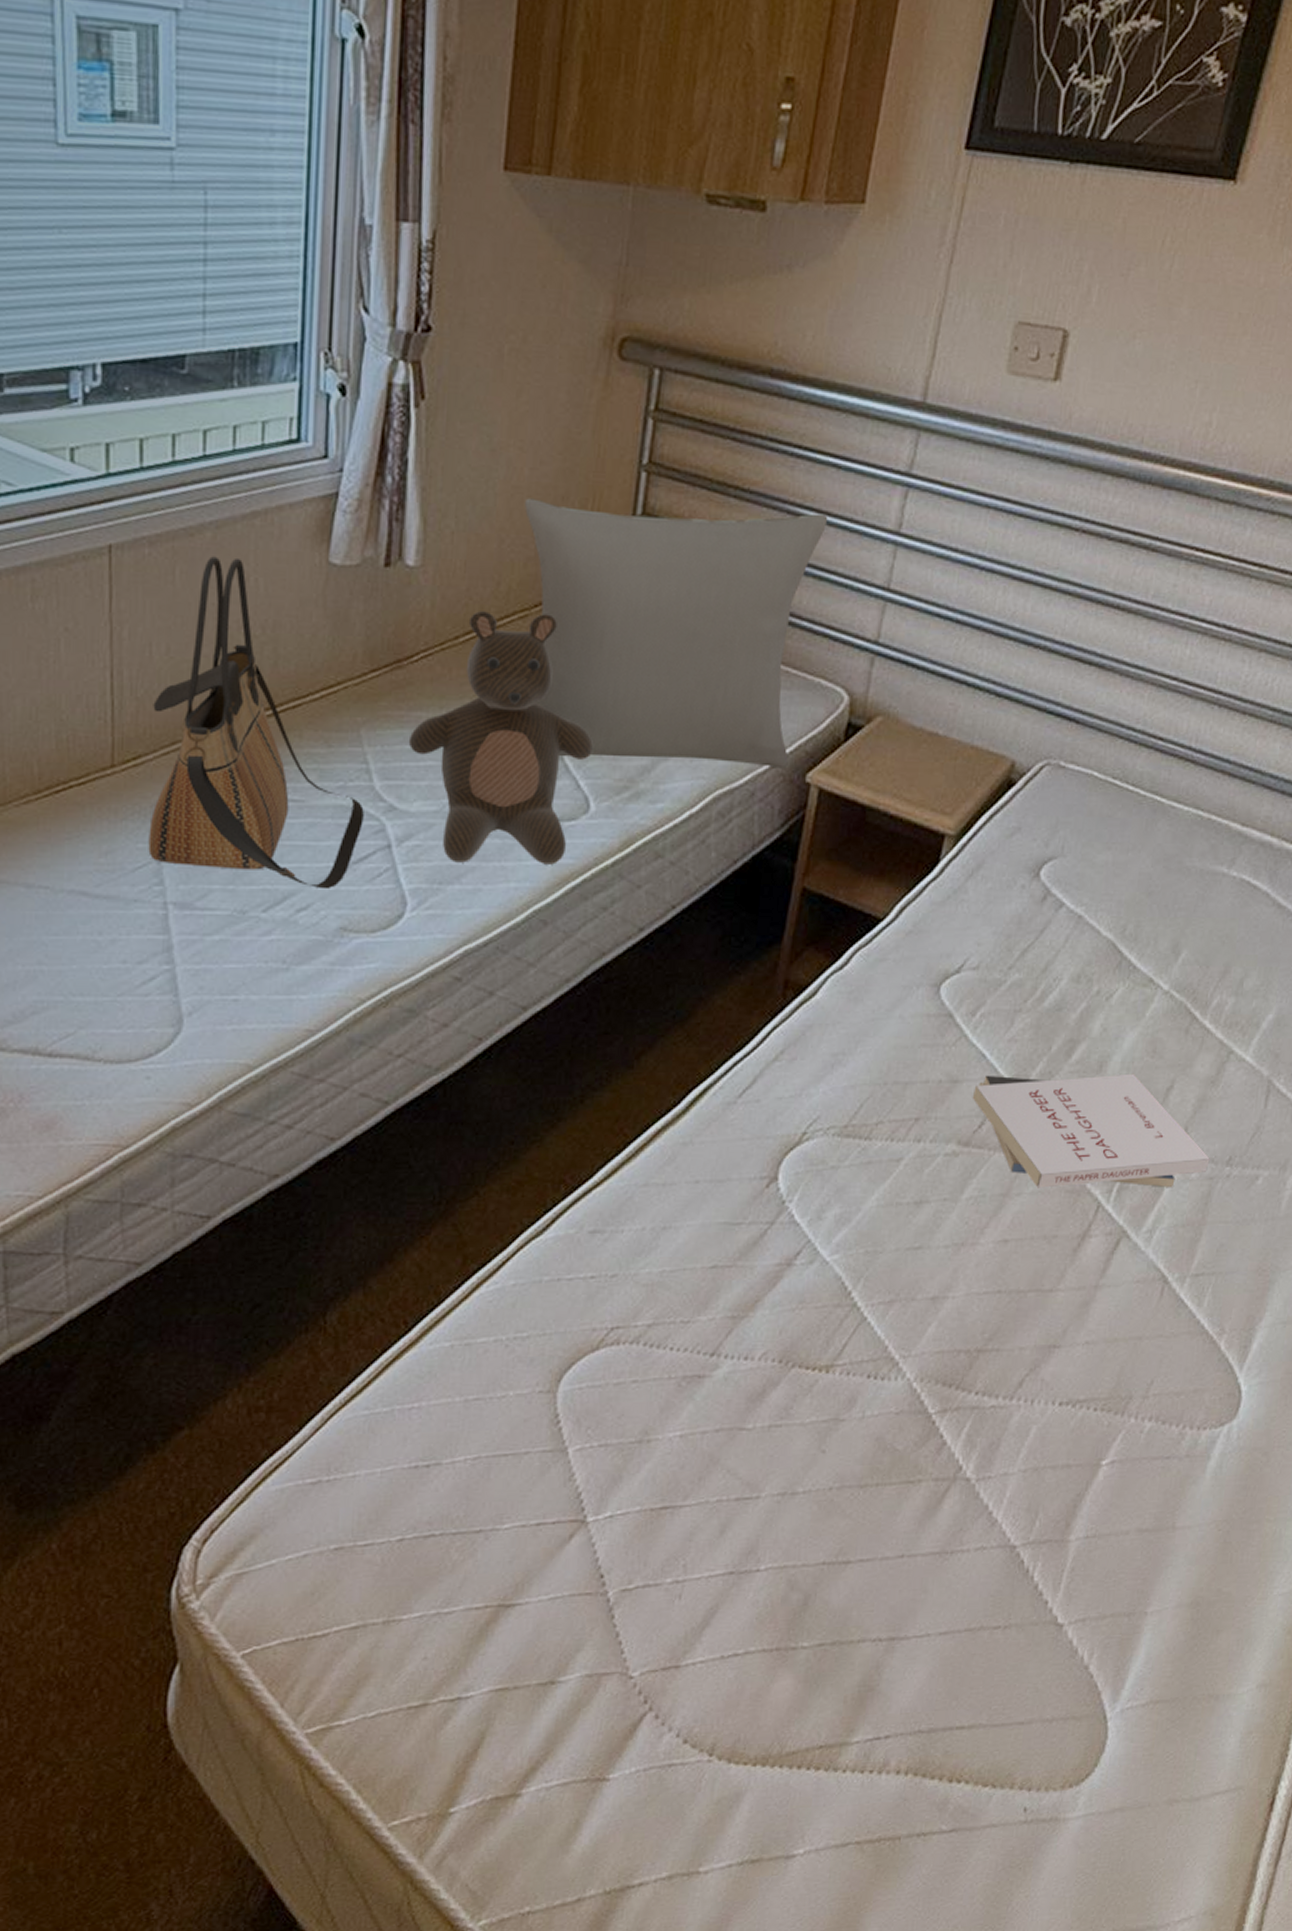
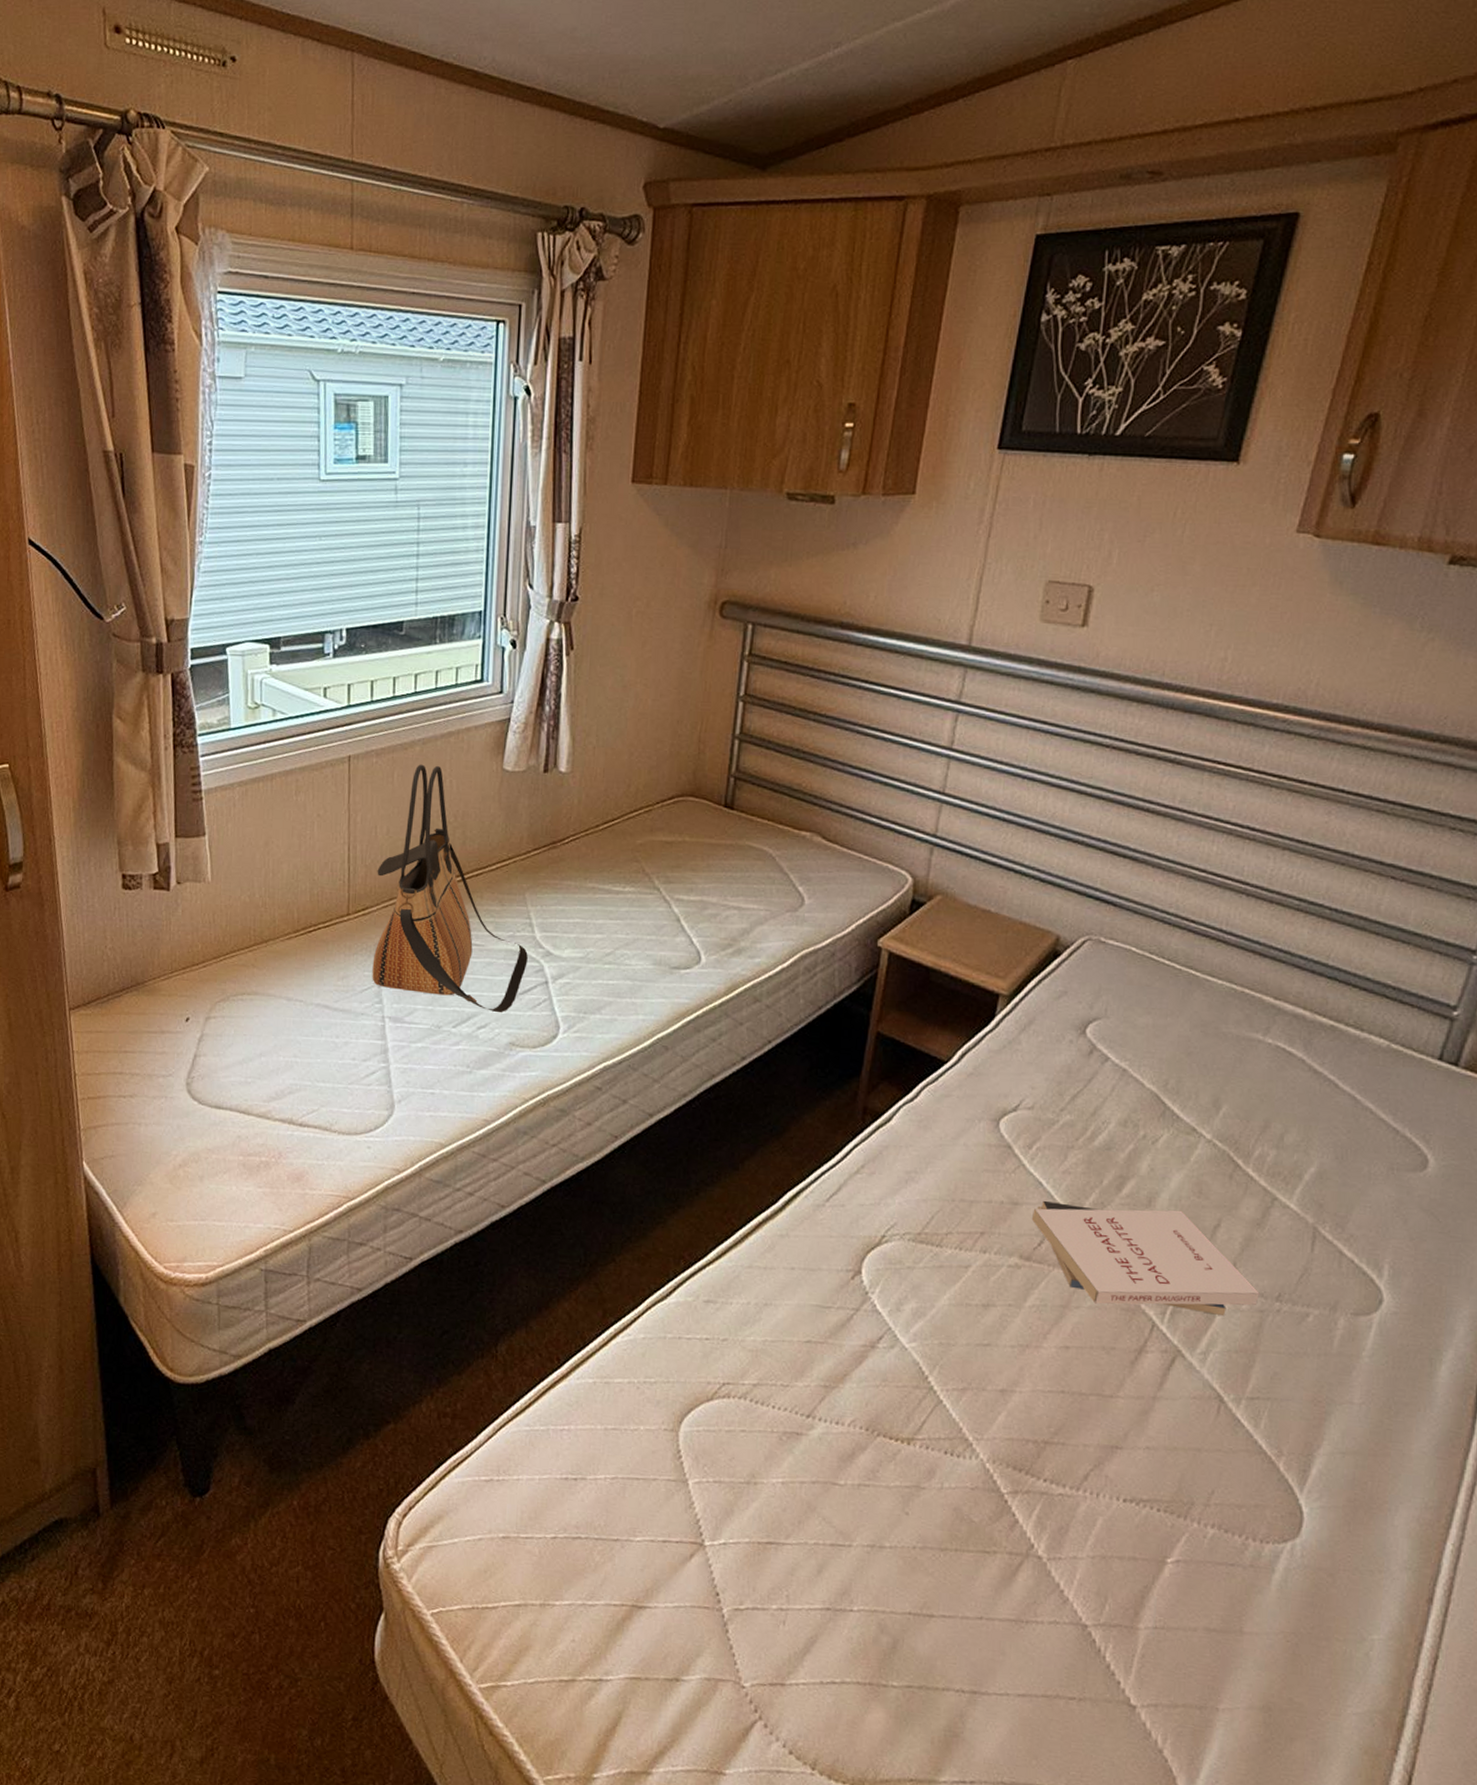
stuffed bear: present [408,611,595,865] -> none [561,806,704,1003]
pillow: present [525,498,828,769] -> none [649,722,891,935]

